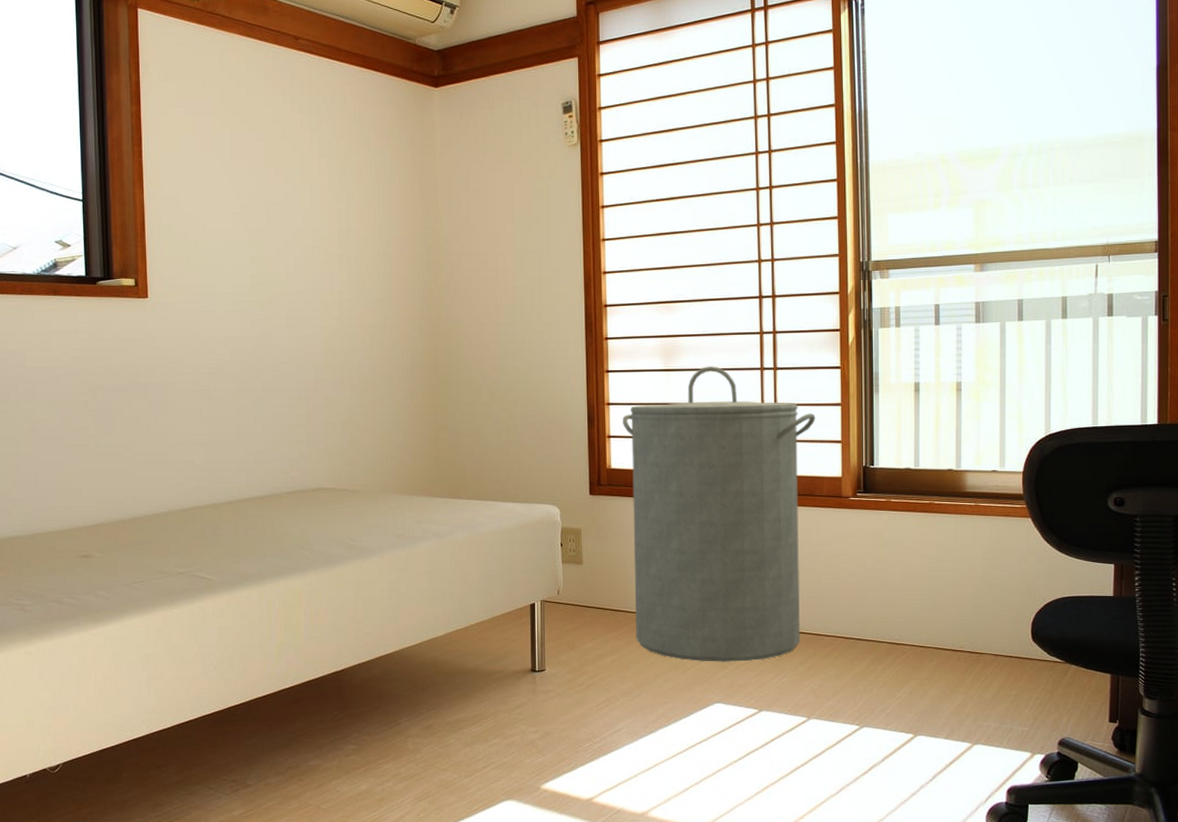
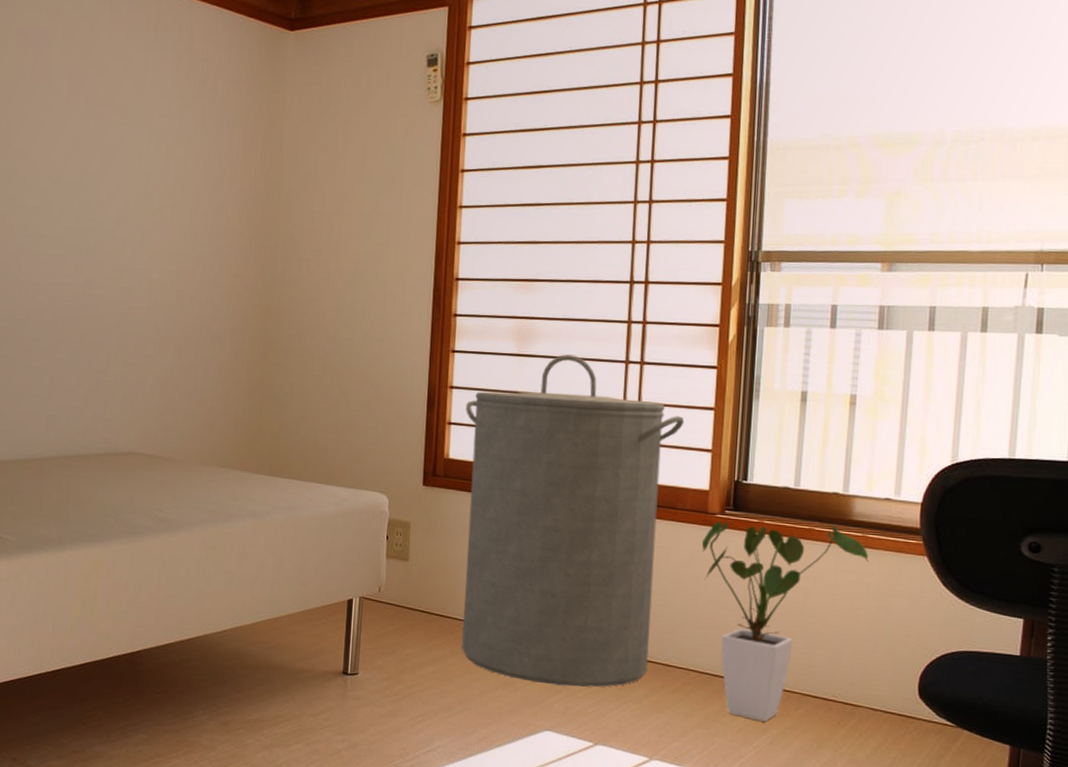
house plant: none [838,498,982,675] -> present [701,521,869,722]

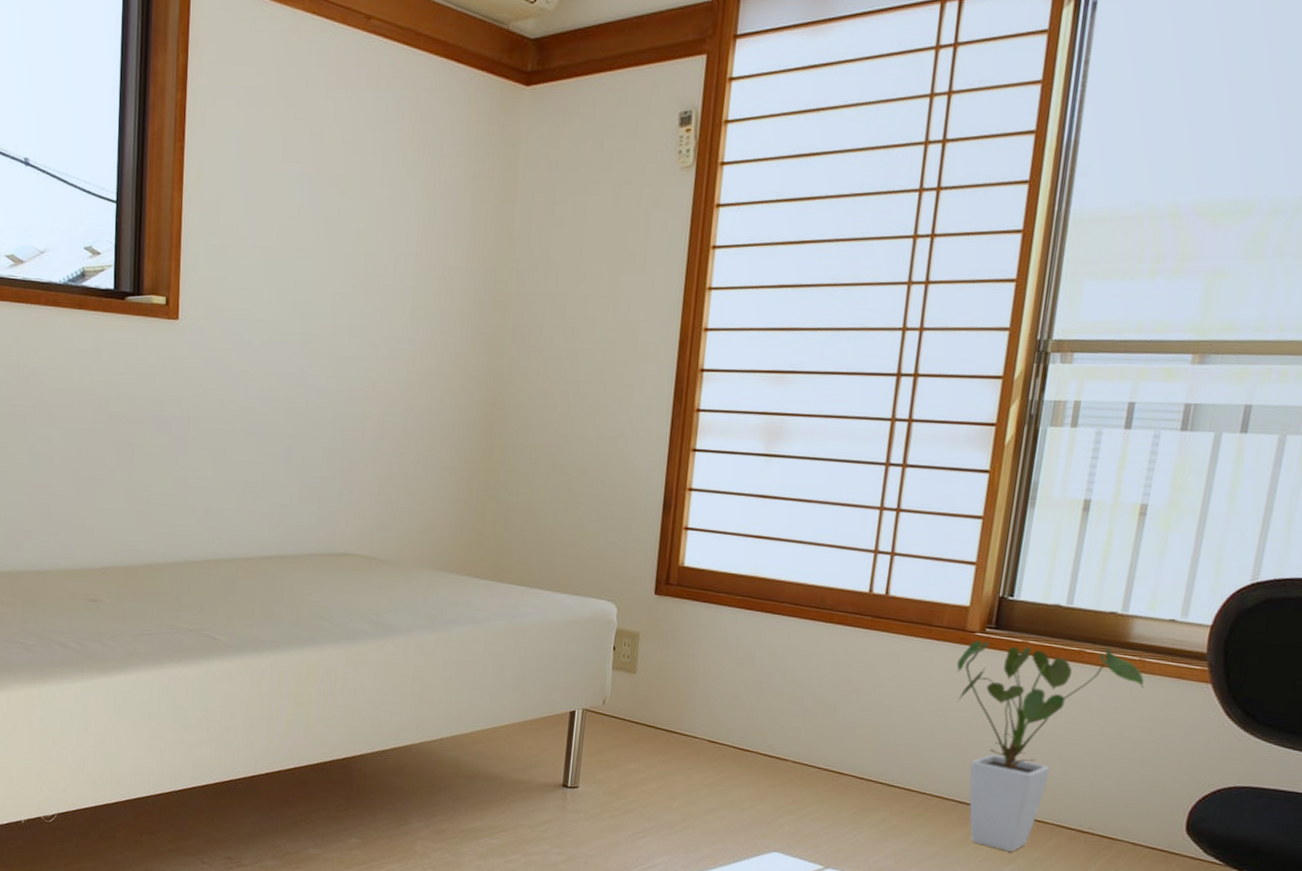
laundry hamper: present [462,354,685,688] -> none [689,455,948,810]

